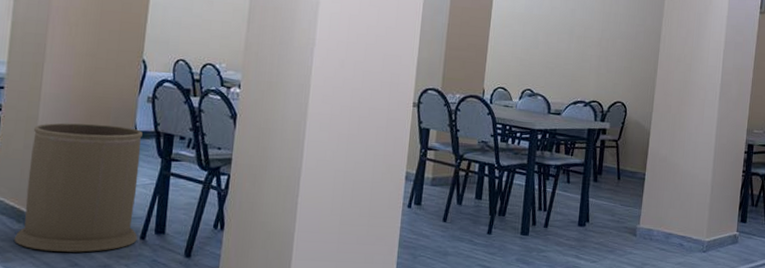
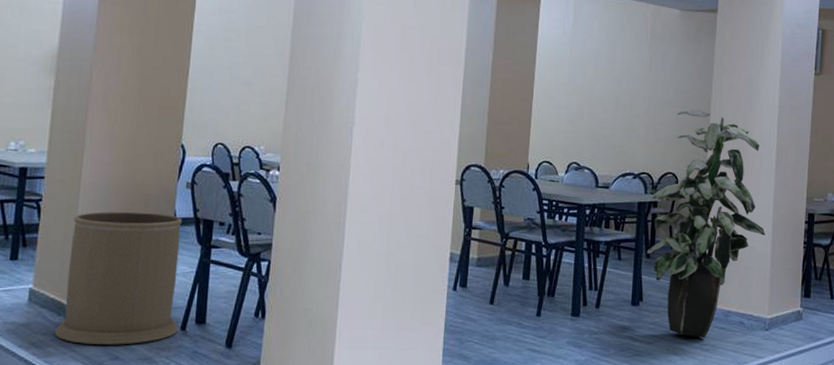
indoor plant: none [594,42,707,259] -> present [646,109,766,339]

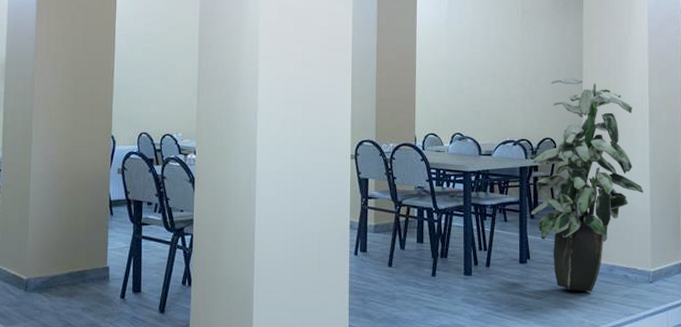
trash can: present [54,211,182,345] -> none [16,196,118,313]

